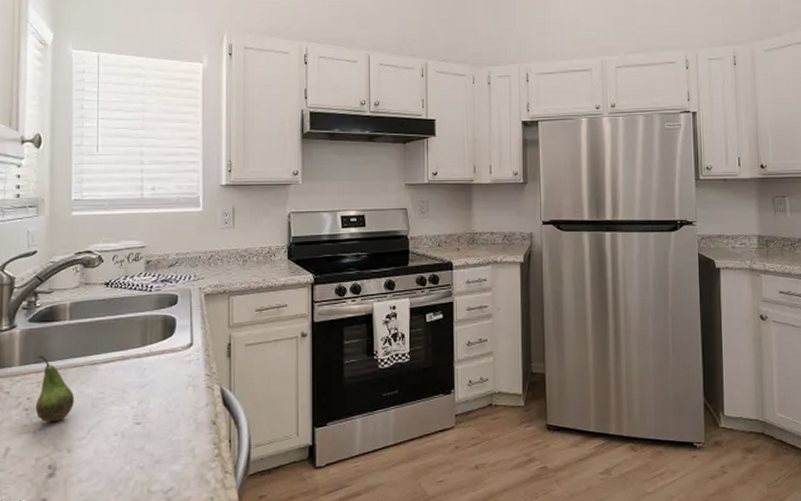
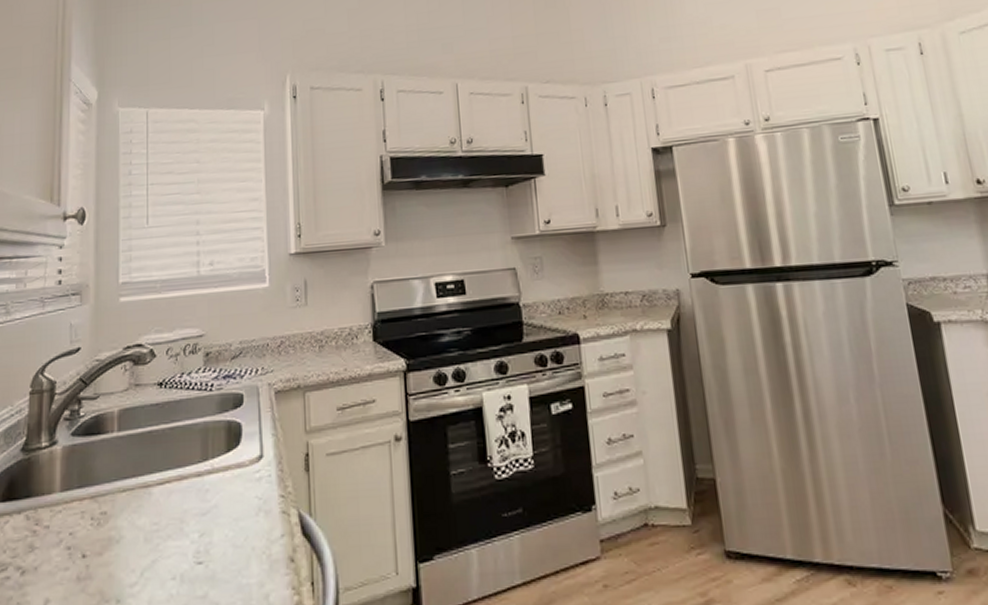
fruit: present [35,355,74,423] -> none [79,478,123,564]

